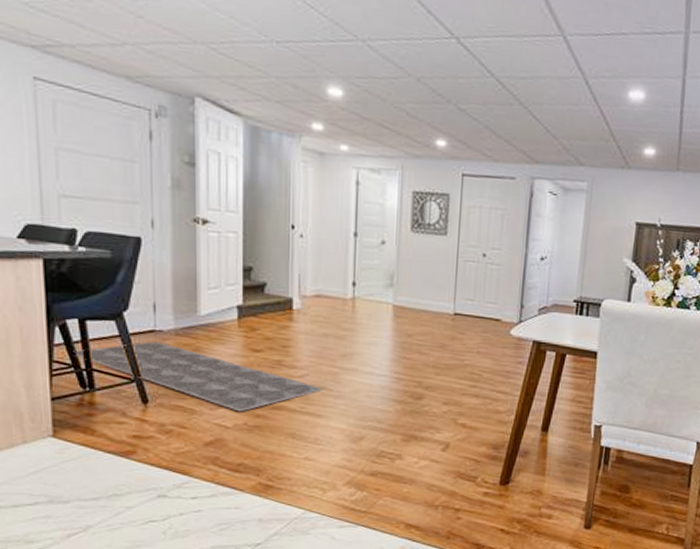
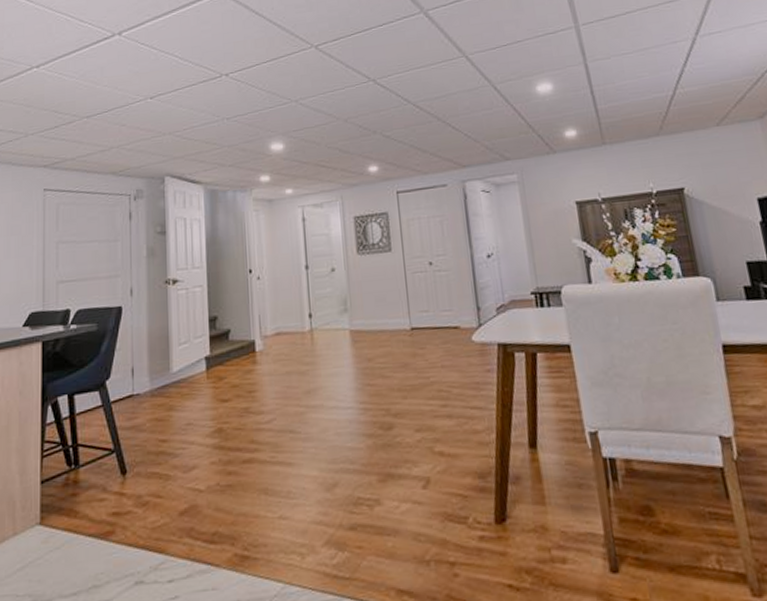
rug: present [73,341,323,412] -> none [62,406,291,471]

